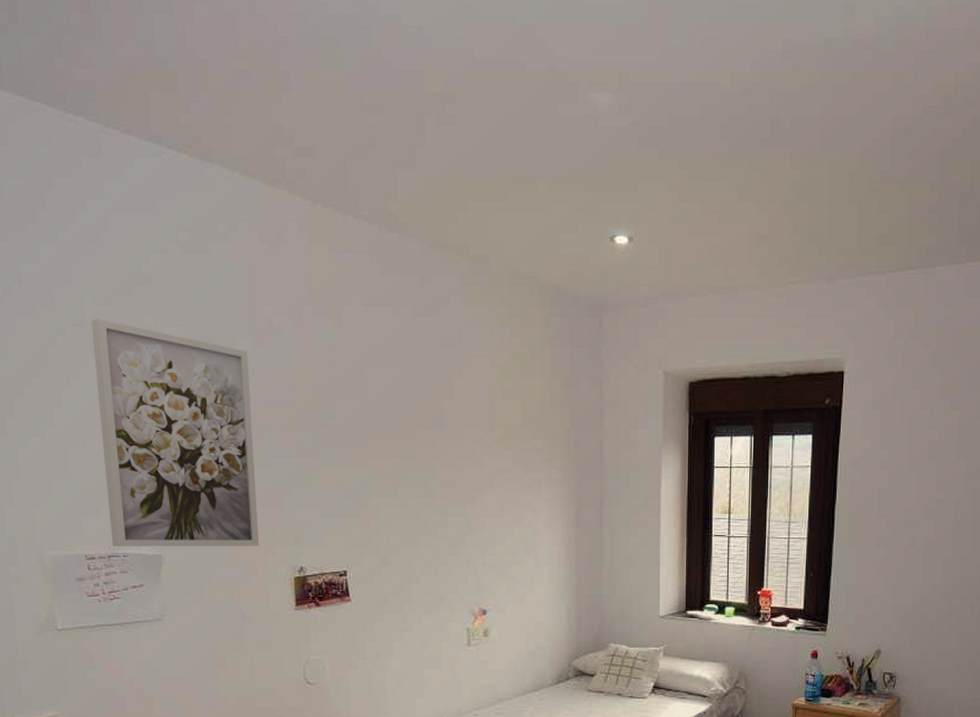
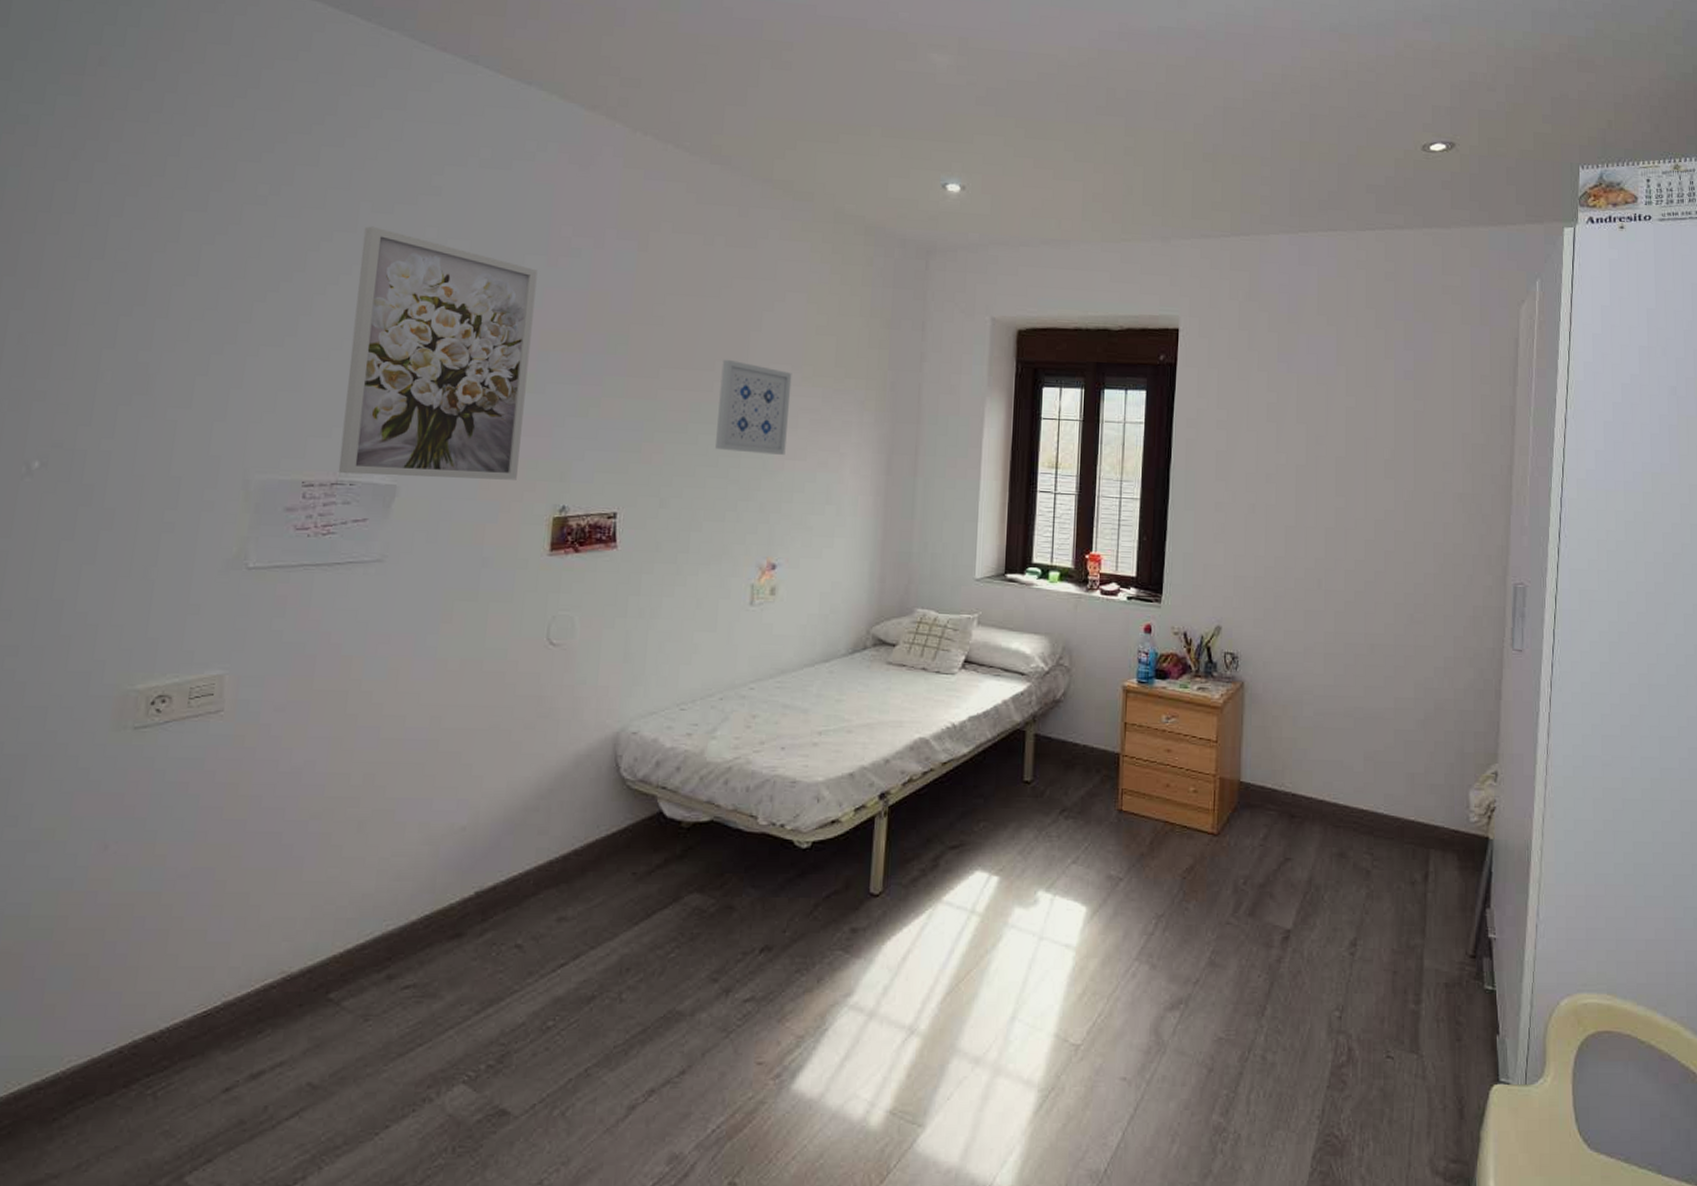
wall art: none [421,426,485,513] -> present [715,359,792,455]

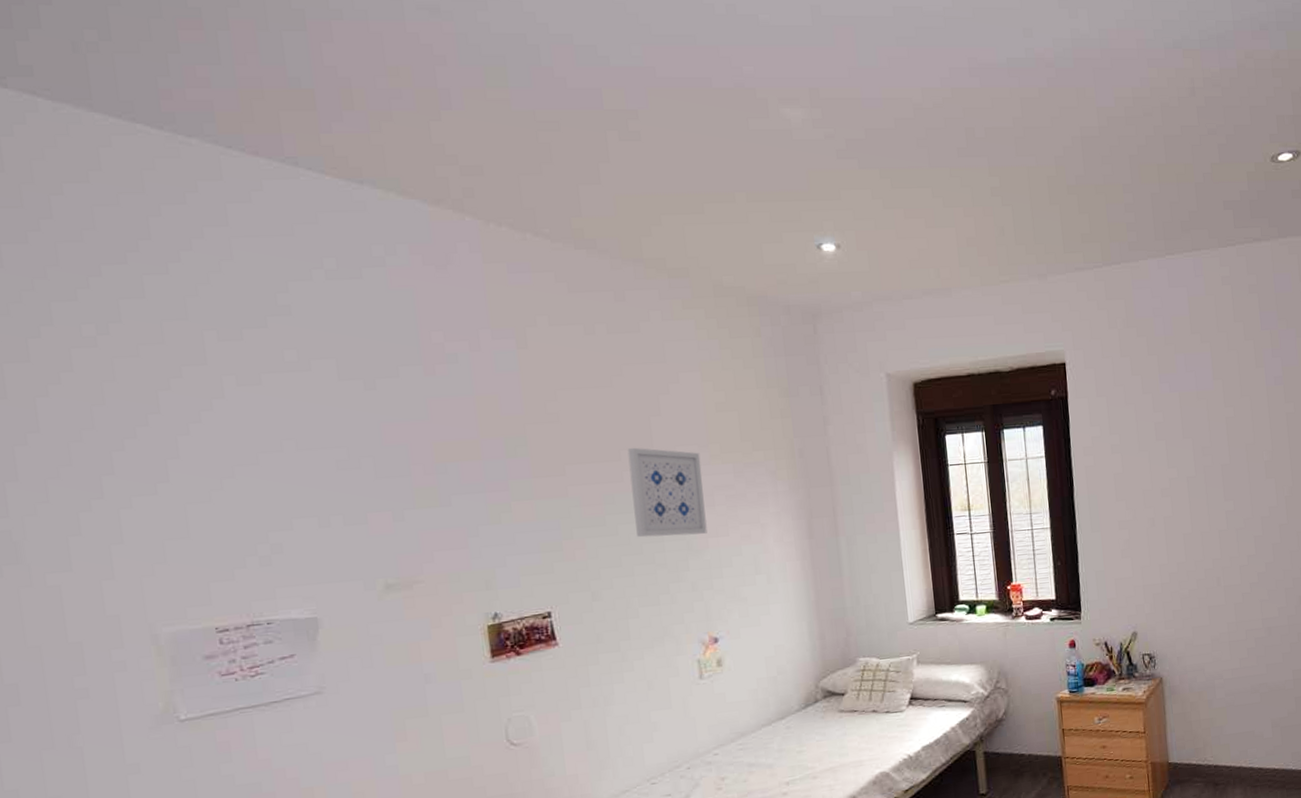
wall art: present [338,226,538,480] -> none [215,356,442,614]

